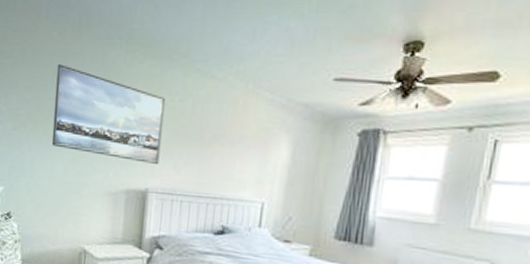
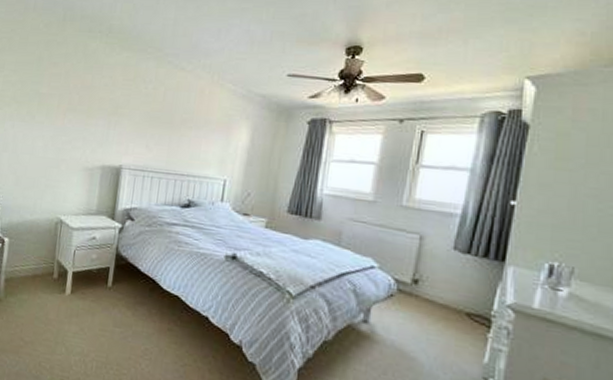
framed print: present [51,63,166,165] -> none [34,51,140,145]

